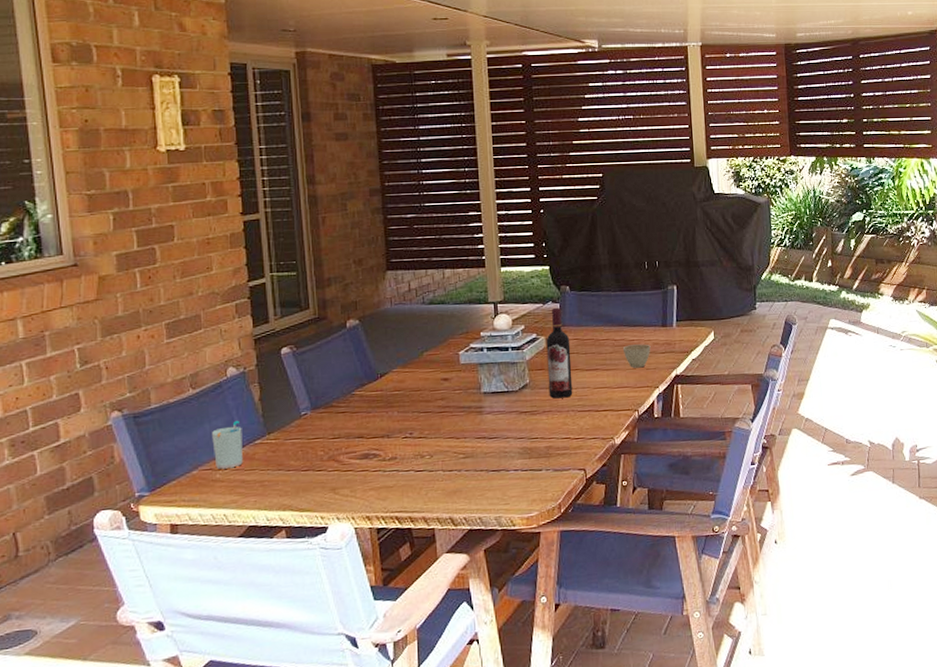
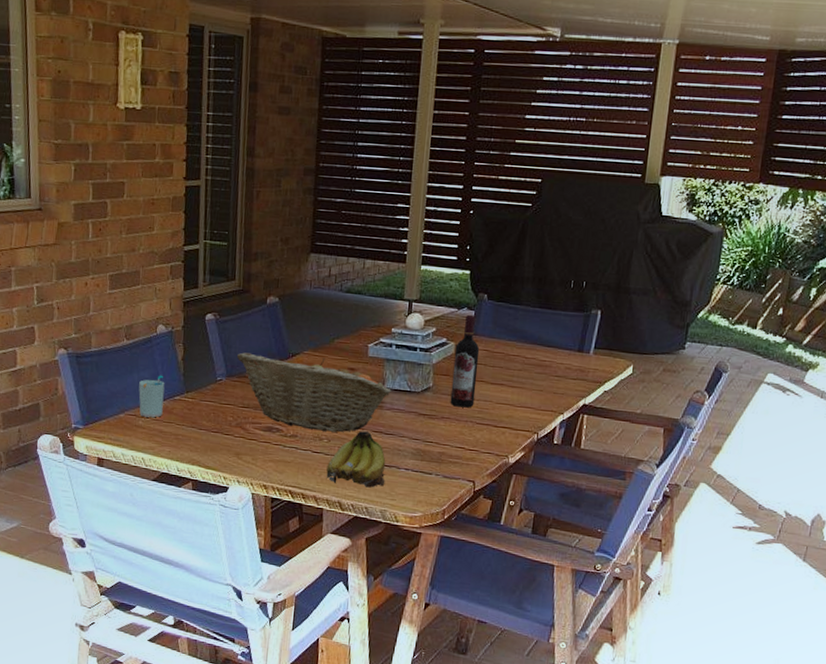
fruit basket: none [321,372,489,449] -> present [237,352,391,433]
fruit: none [433,439,496,500] -> present [326,431,386,488]
cup: present [622,344,651,368] -> none [532,365,562,391]

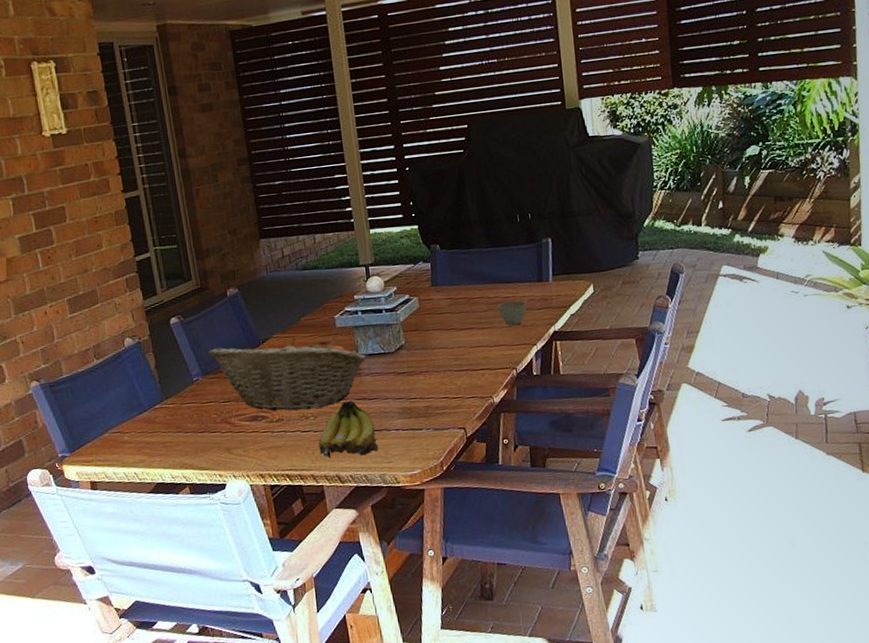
cup: present [139,375,165,418] -> none [117,387,146,432]
wine bottle: present [450,314,480,408] -> none [419,267,449,359]
cup: none [532,365,562,391] -> present [497,300,527,326]

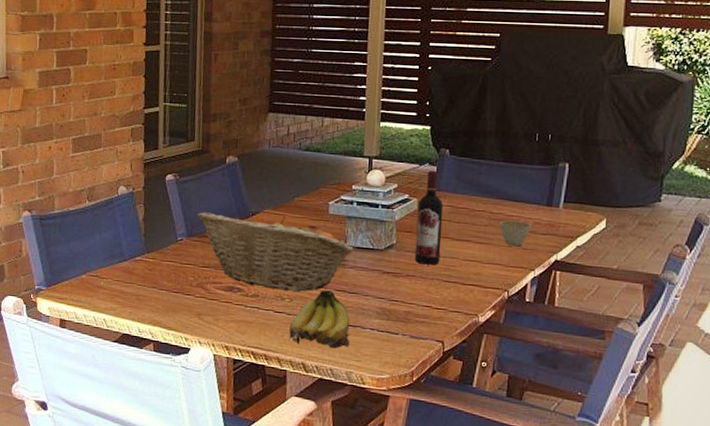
wine bottle: none [419,267,449,359] -> present [414,170,444,265]

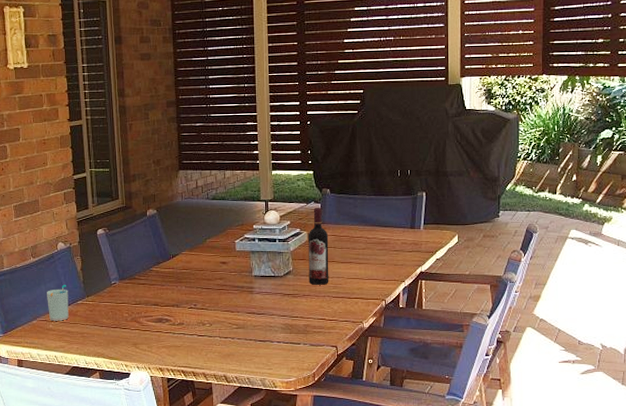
cup: none [100,236,126,279] -> present [47,284,69,321]
fruit basket: present [197,212,354,292] -> none [127,255,259,317]
fruit: present [289,290,351,349] -> none [211,314,262,361]
cup: present [499,220,531,247] -> none [374,243,399,264]

